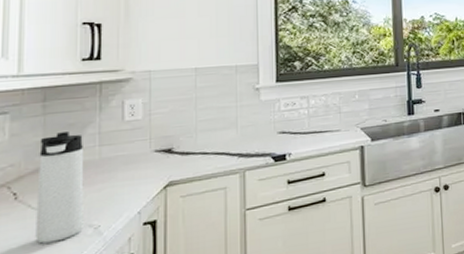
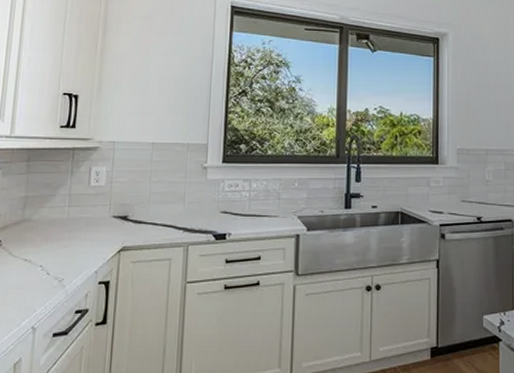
thermos bottle: present [35,132,84,244] -> none [13,191,56,288]

